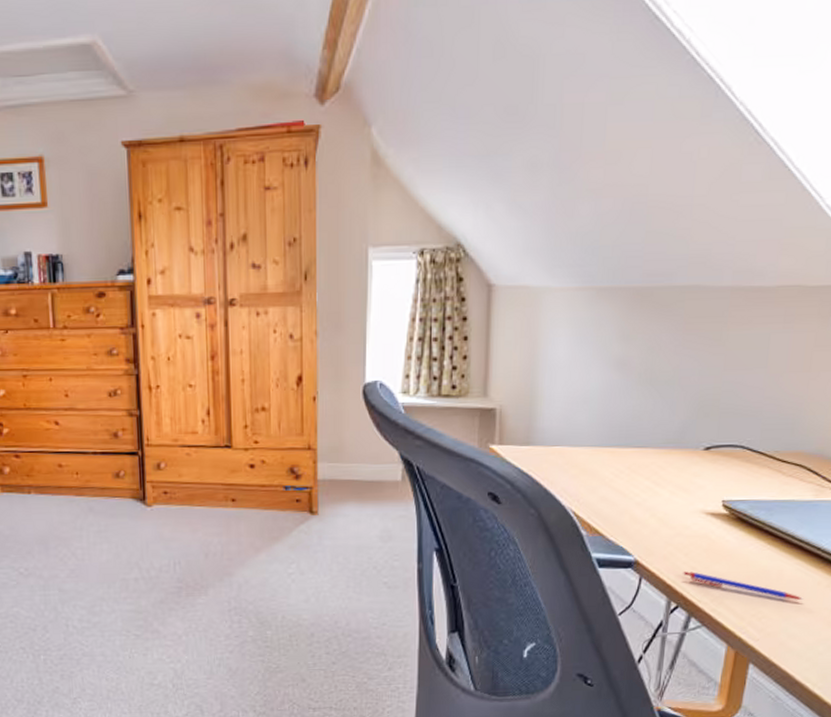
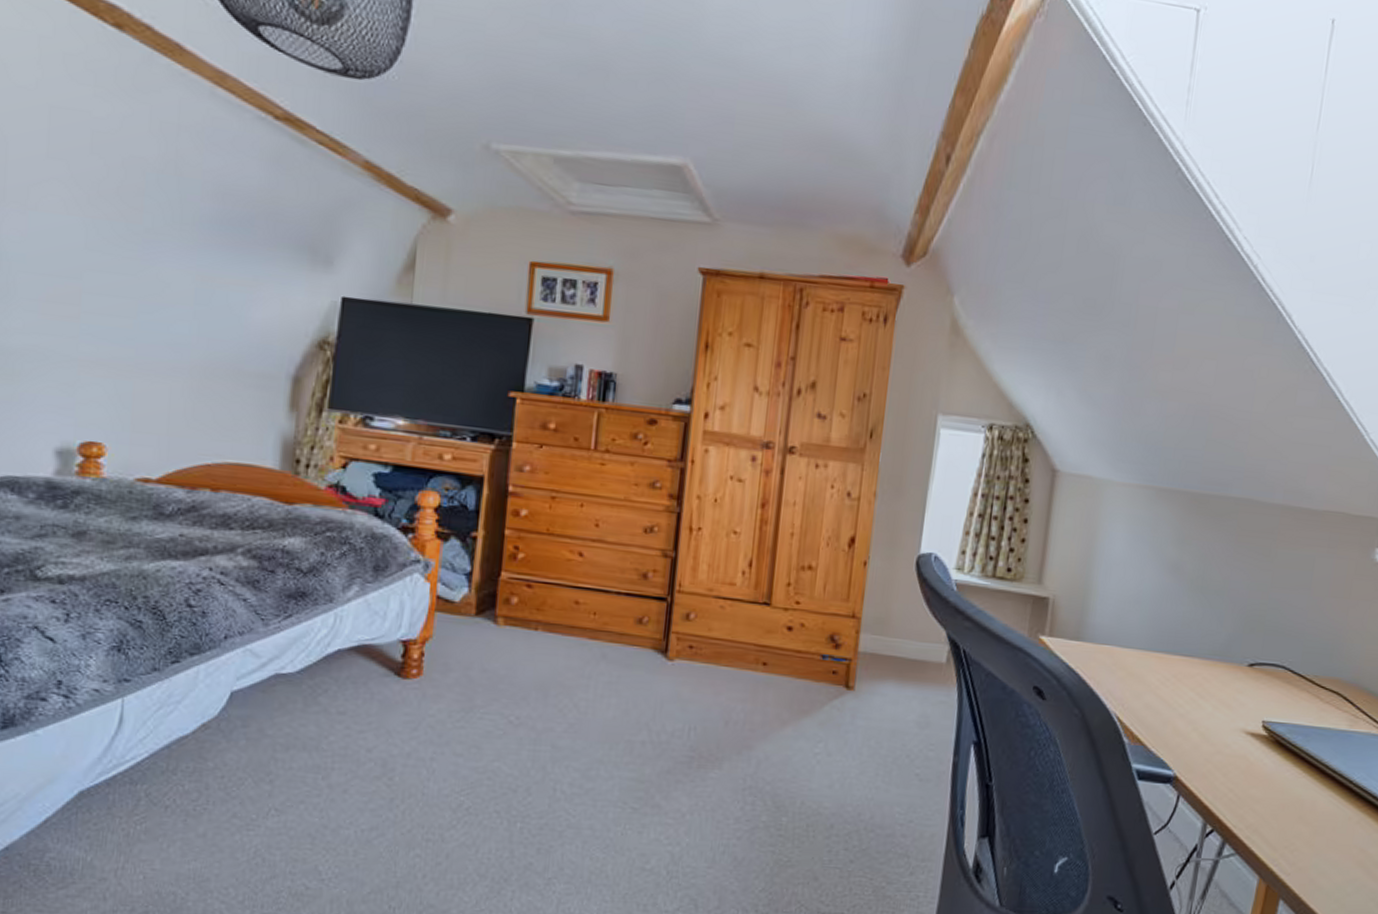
pen: present [683,571,804,600] -> none [1220,793,1335,835]

